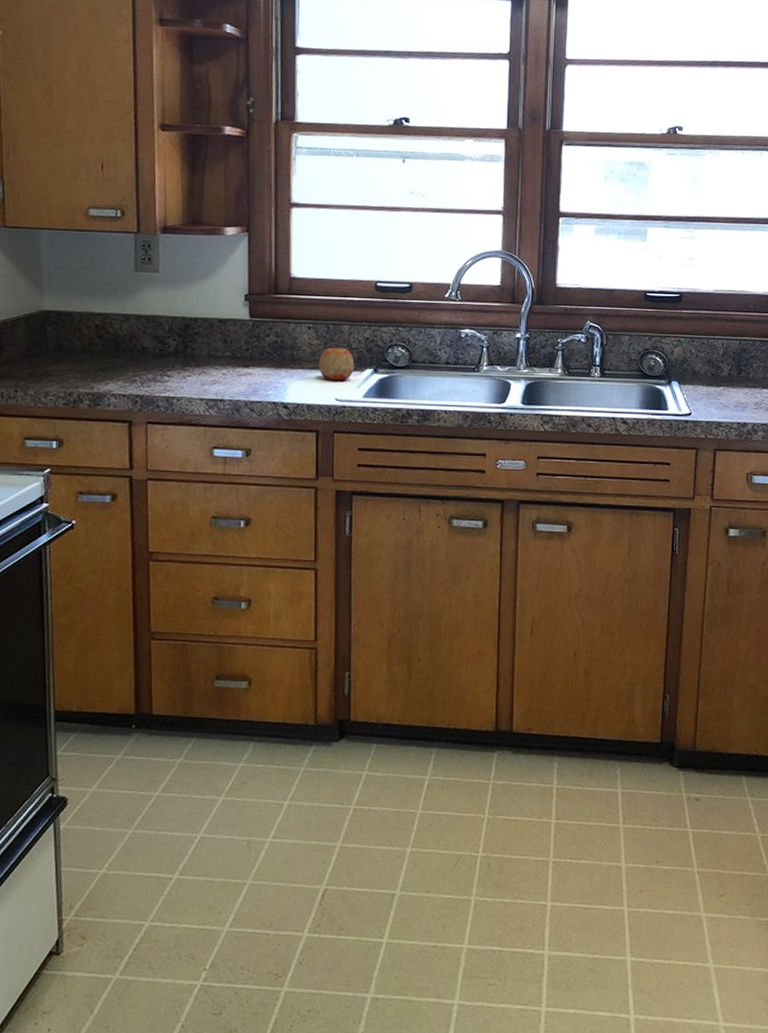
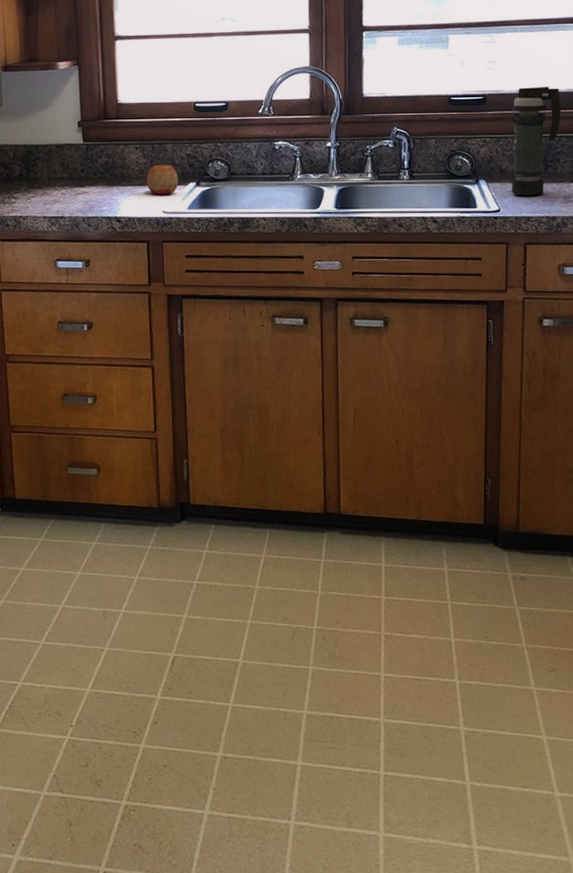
smoke grenade: none [703,287,758,400] -> present [511,86,562,196]

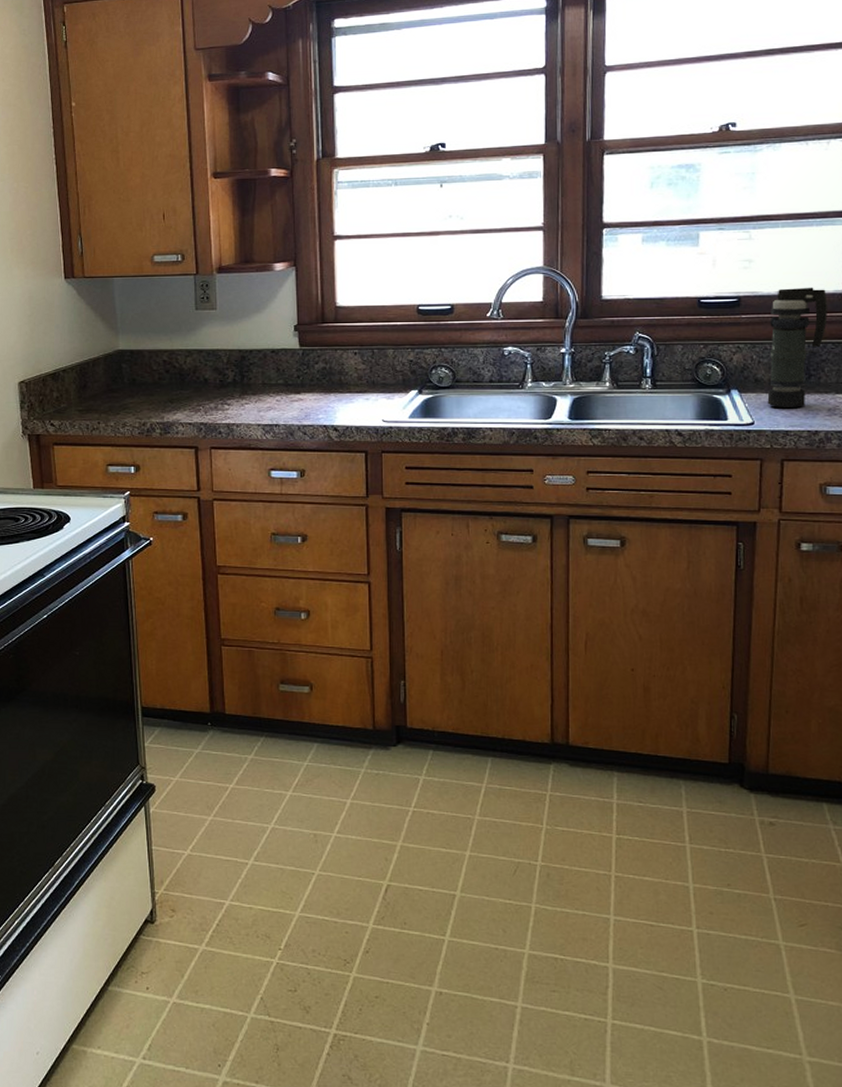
apple: present [146,164,179,194] -> none [365,371,400,402]

